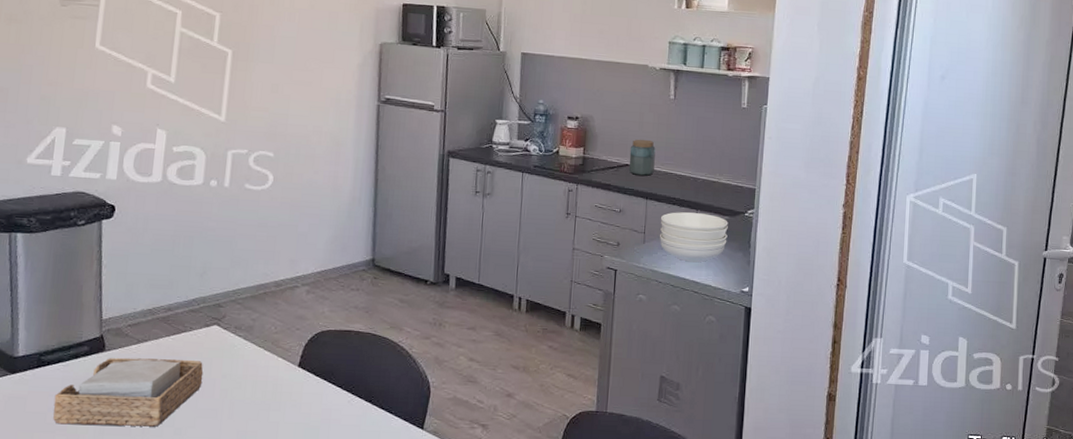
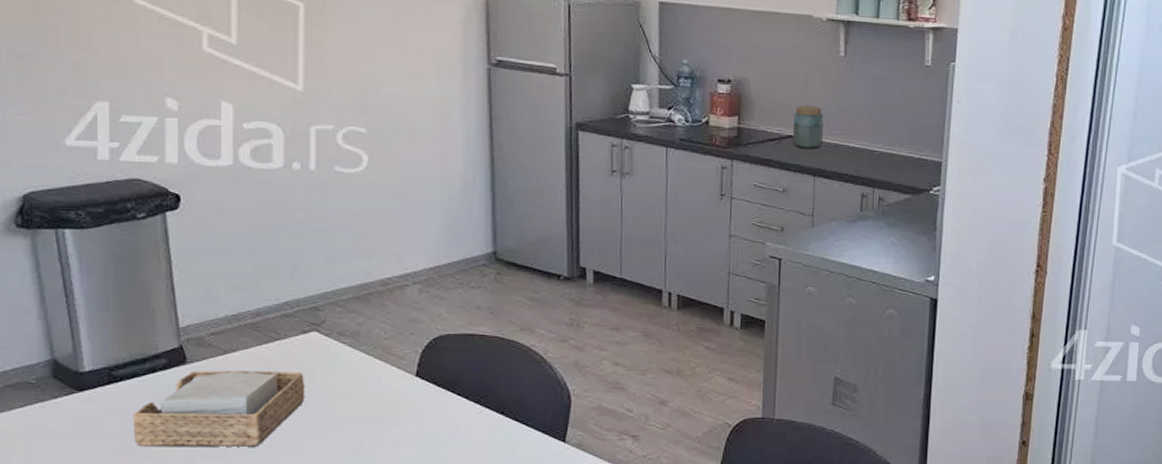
bowl: present [659,212,728,263] -> none [830,190,910,249]

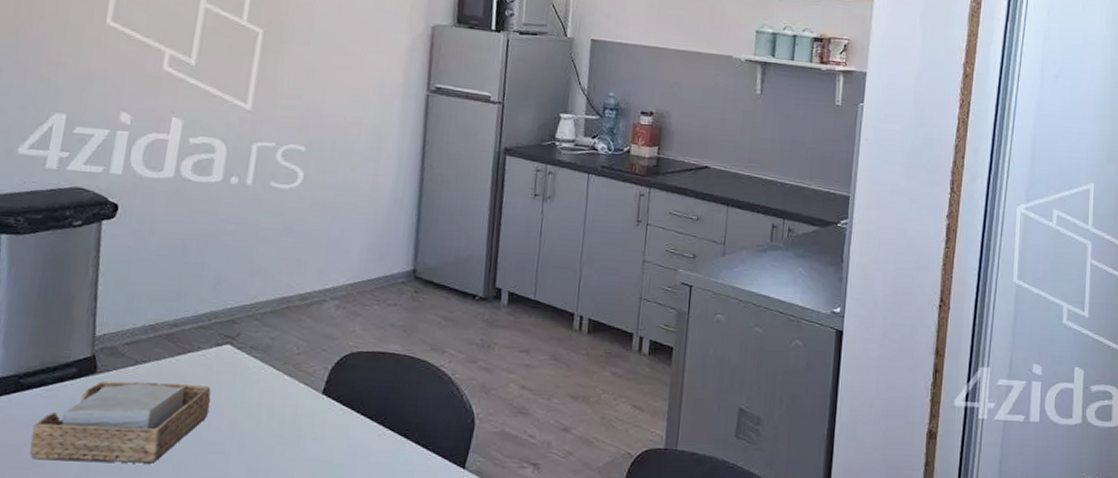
peanut butter: present [792,105,824,150] -> none [708,138,739,180]

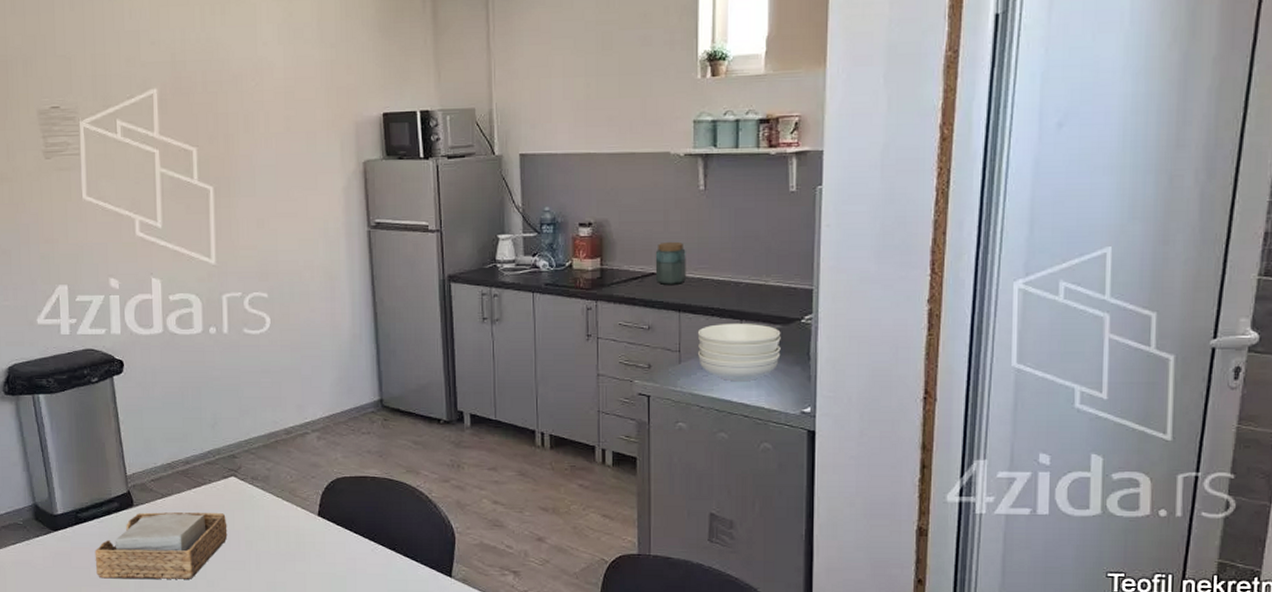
peanut butter: none [708,138,739,180] -> present [655,241,686,286]
bowl: none [740,221,819,279] -> present [697,322,781,382]

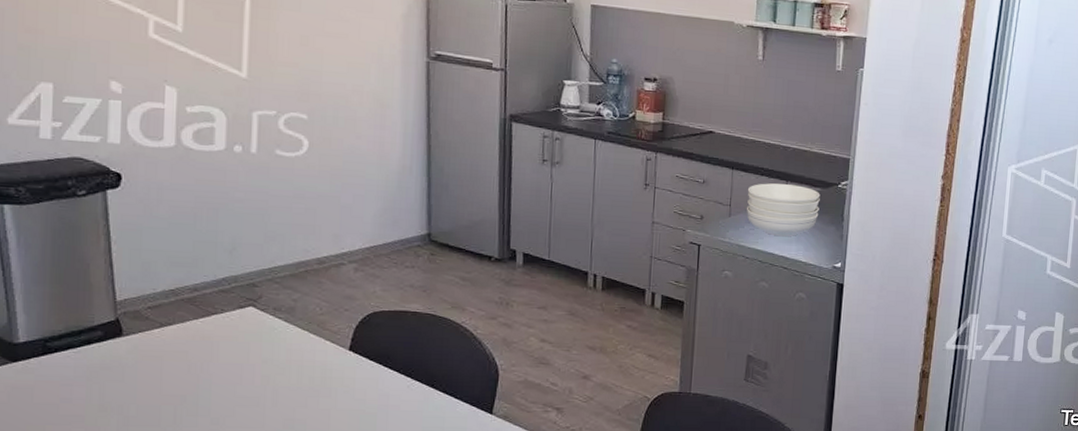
napkin holder: present [95,512,228,580] -> none [66,342,240,417]
peanut butter: present [655,241,686,286] -> none [713,103,742,145]

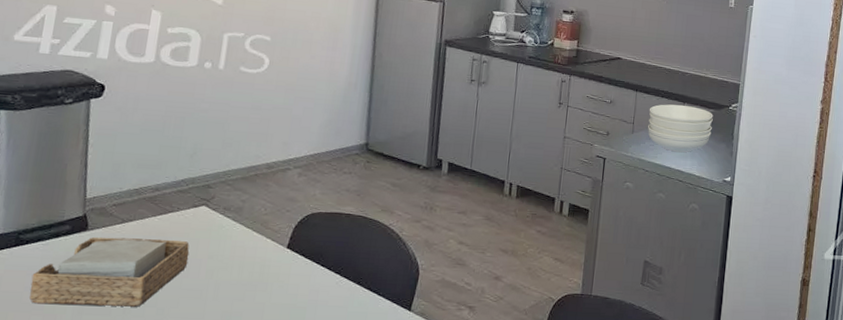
napkin holder: none [66,342,240,417] -> present [29,237,190,307]

